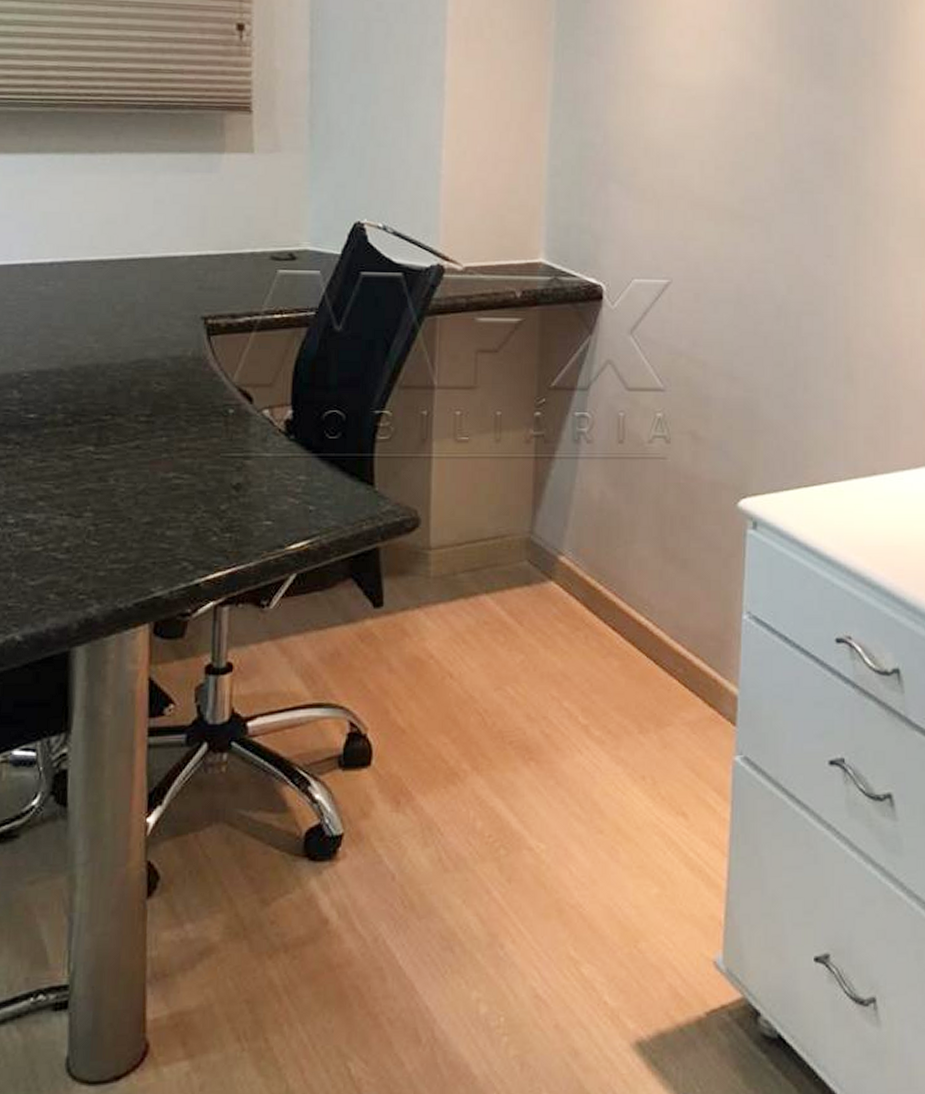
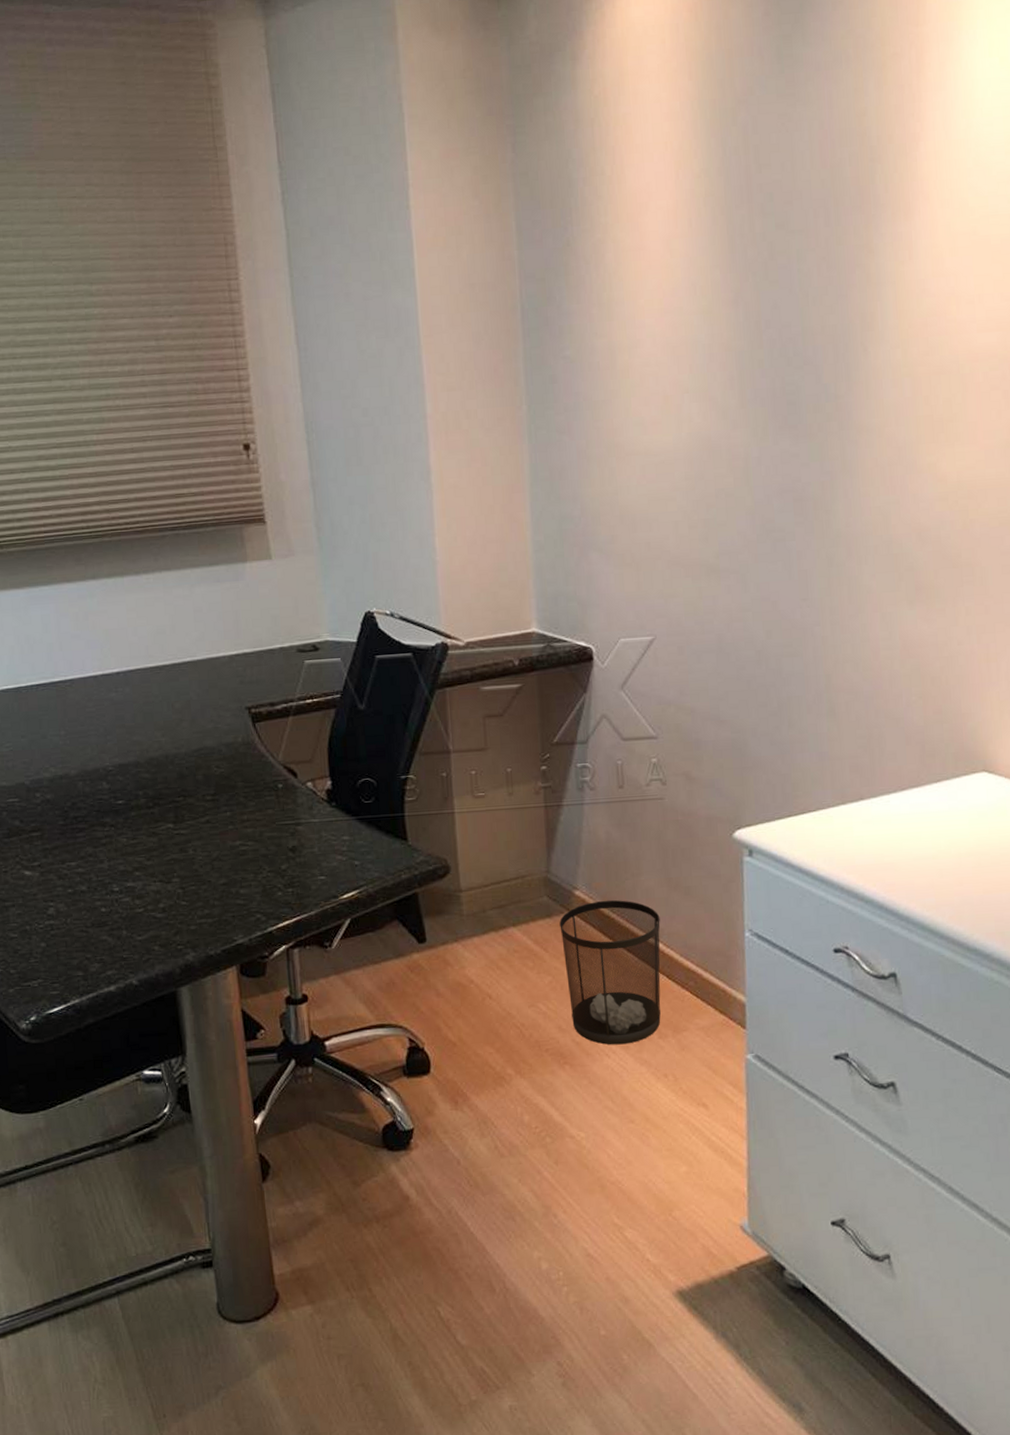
waste bin: none [539,569,652,739] -> present [559,900,661,1045]

